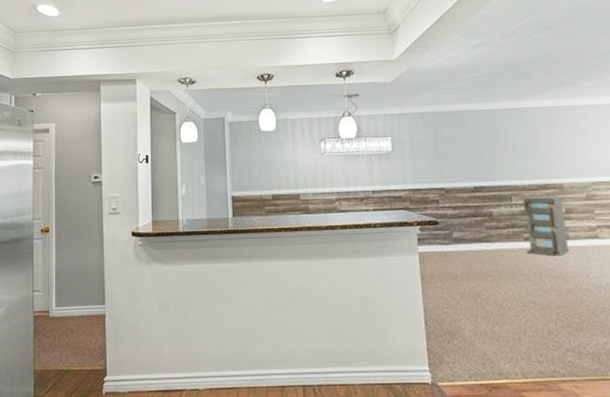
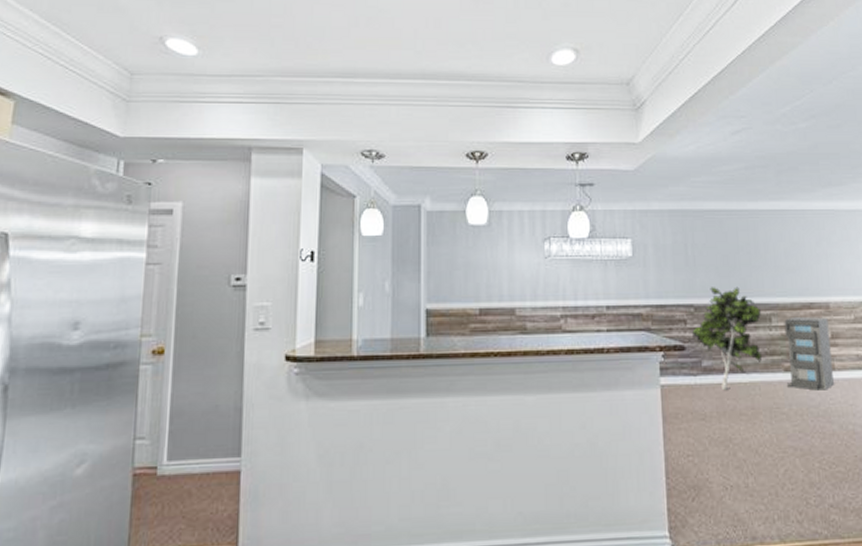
indoor plant: none [443,172,505,257] -> present [691,286,763,391]

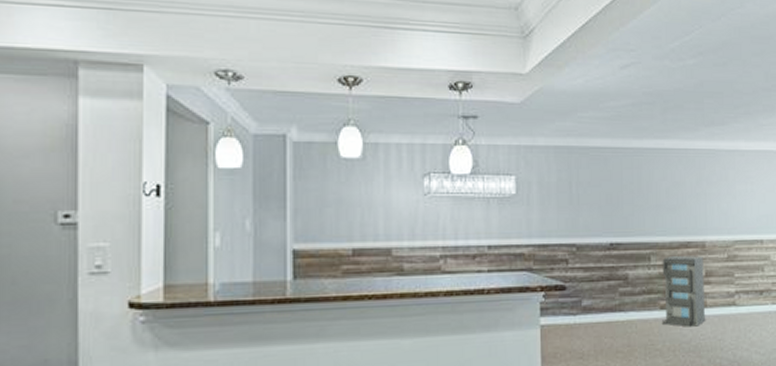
indoor plant: present [691,286,763,391] -> none [572,226,641,330]

